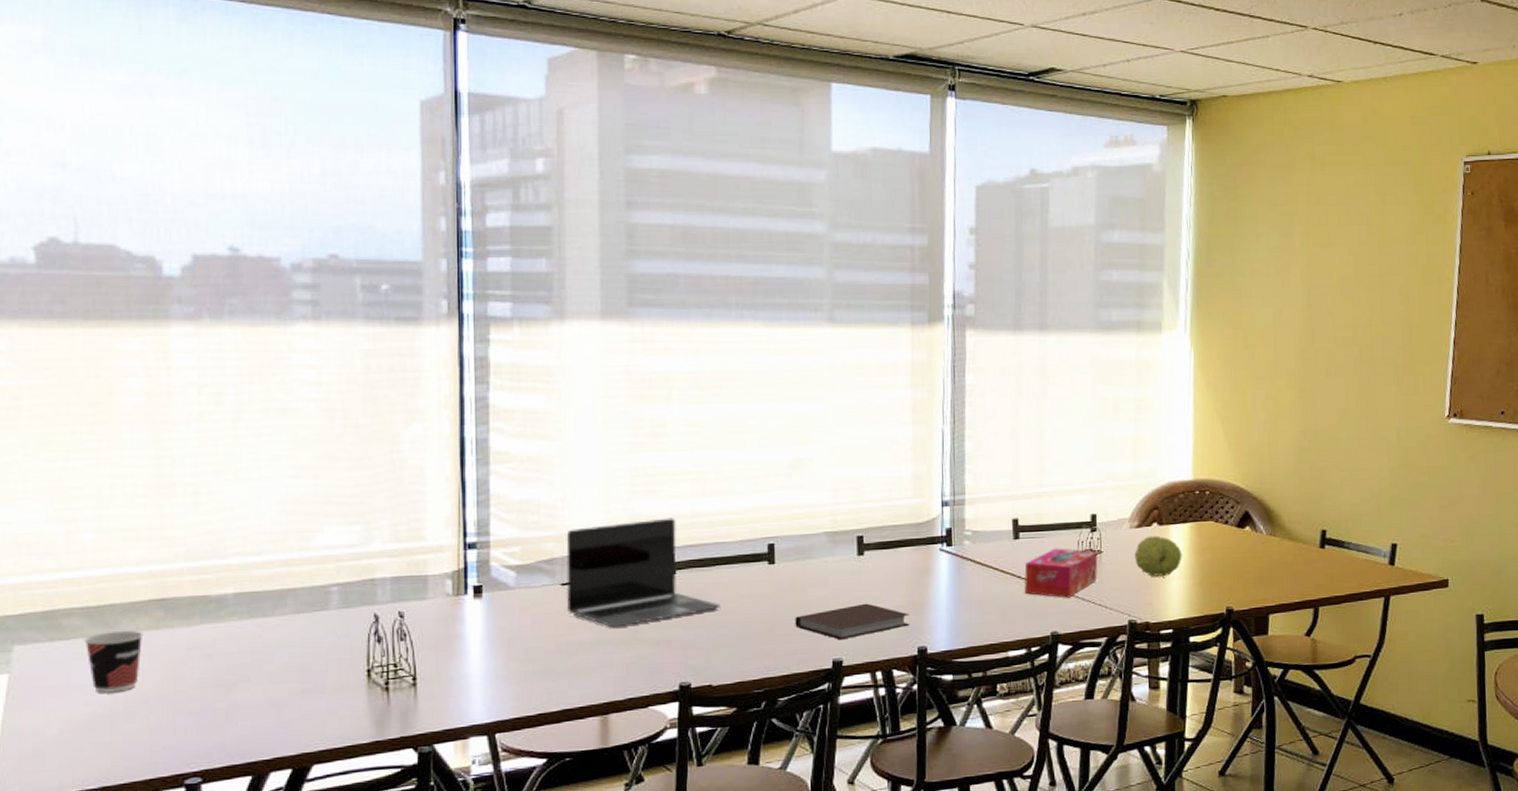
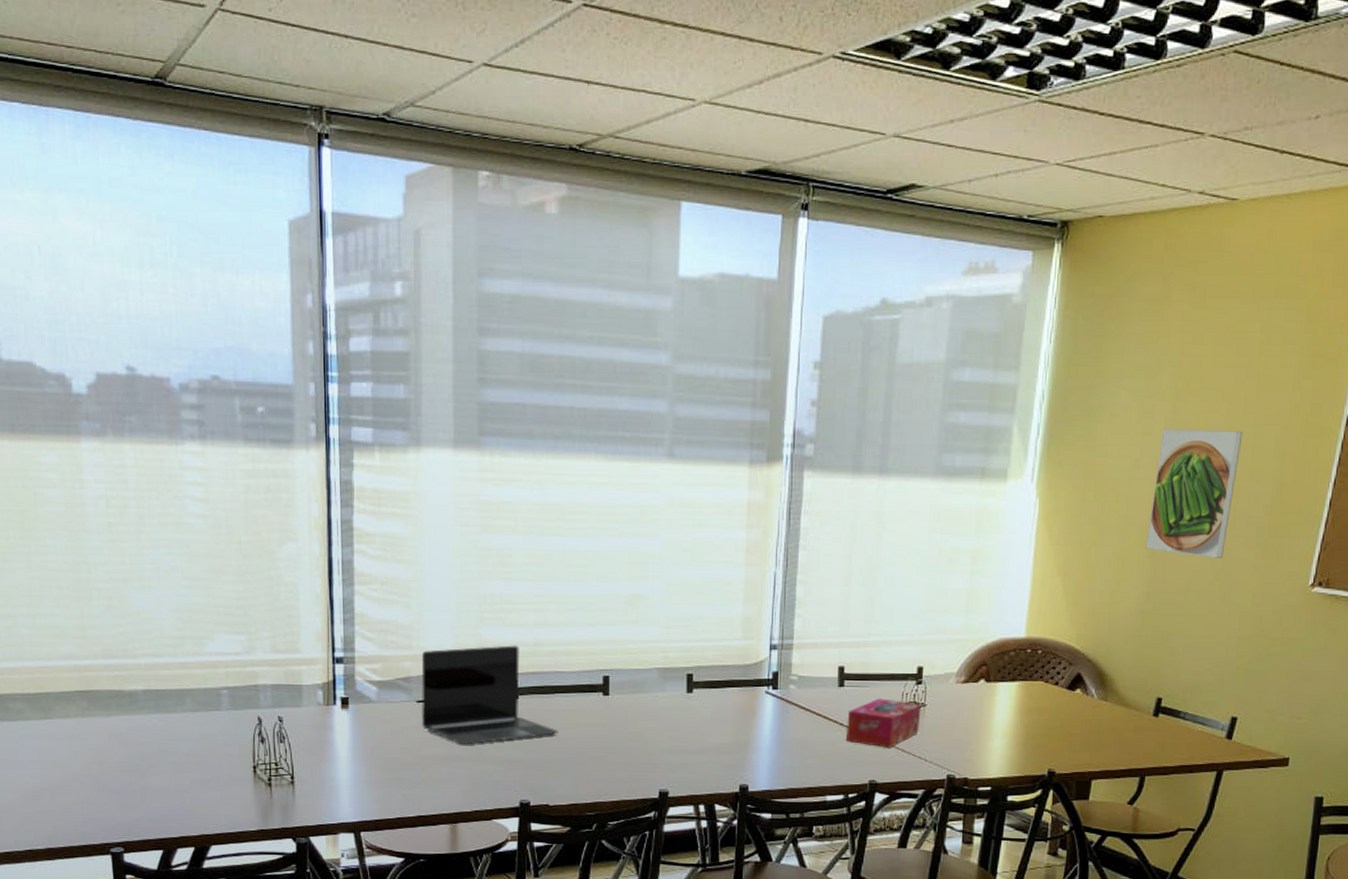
cup: present [84,631,144,693] -> none [27,717,73,769]
notebook: present [795,603,910,640] -> none [626,739,734,772]
fruit: present [1134,535,1182,577] -> none [958,692,1008,733]
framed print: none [1295,280,1371,396] -> present [1145,429,1243,558]

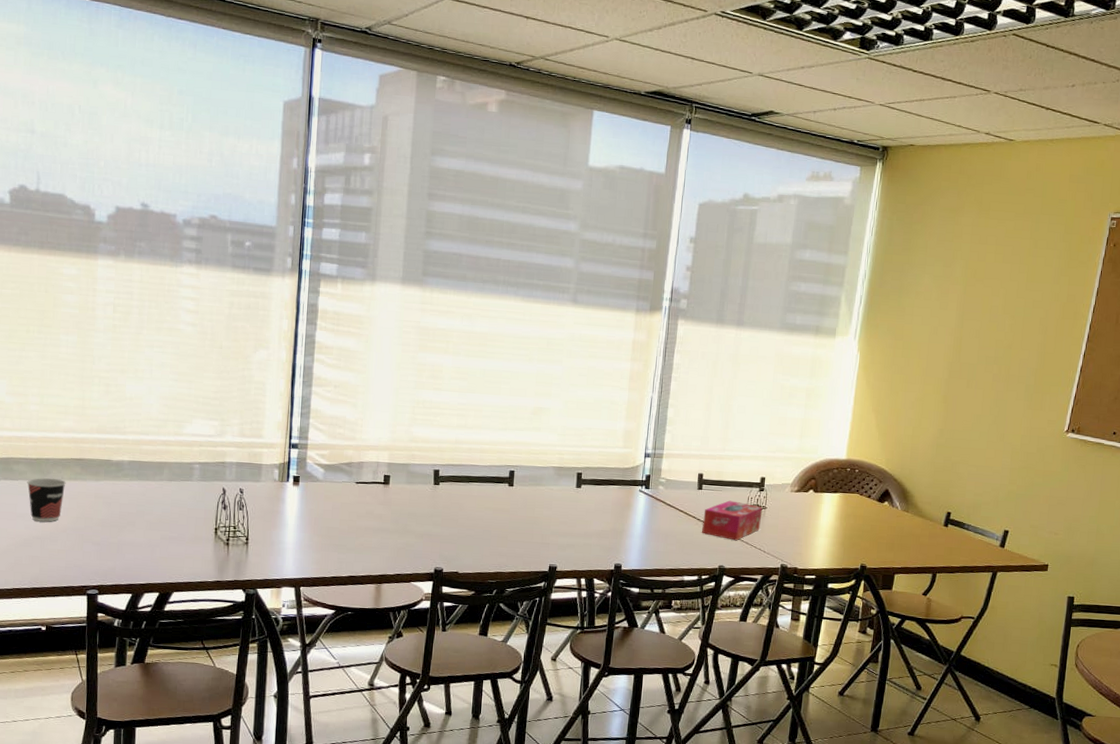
cup: none [27,717,73,769] -> present [27,478,66,522]
laptop: present [421,645,559,745] -> none [358,441,470,520]
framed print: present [1145,429,1243,558] -> none [940,306,1016,407]

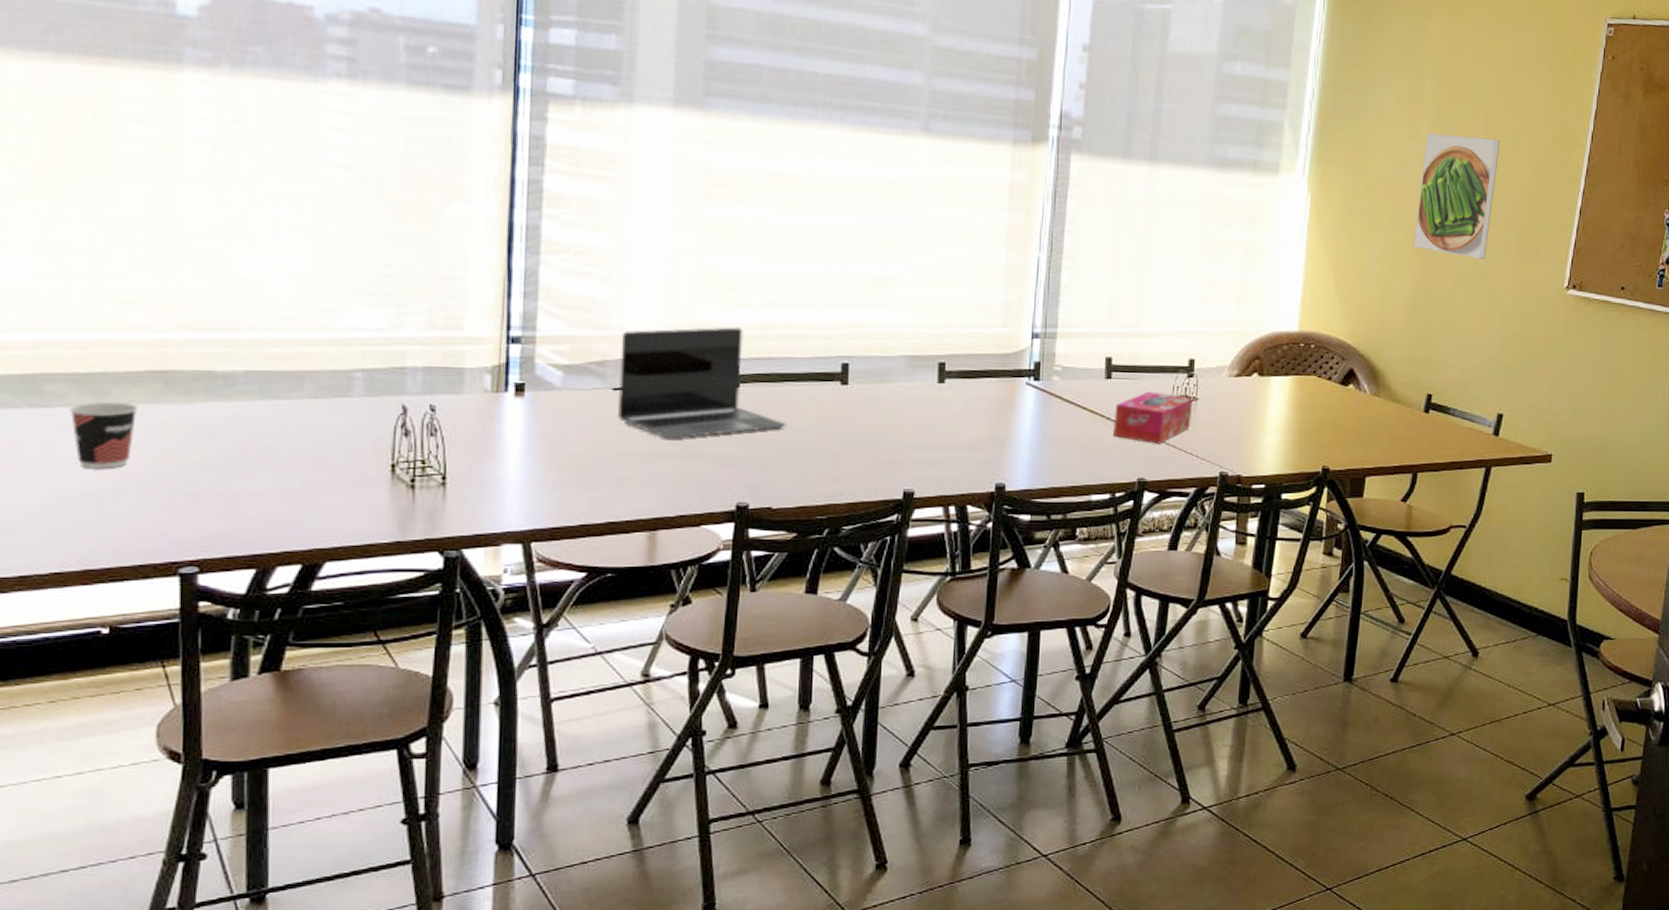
laptop: none [358,441,470,520] -> present [617,327,787,439]
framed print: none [940,306,1016,407] -> present [1413,133,1501,259]

